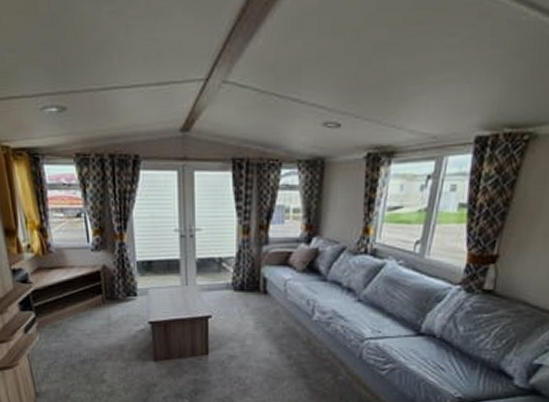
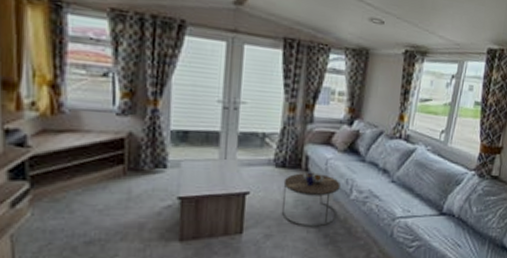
side table: none [243,294,301,348] -> present [281,172,340,227]

